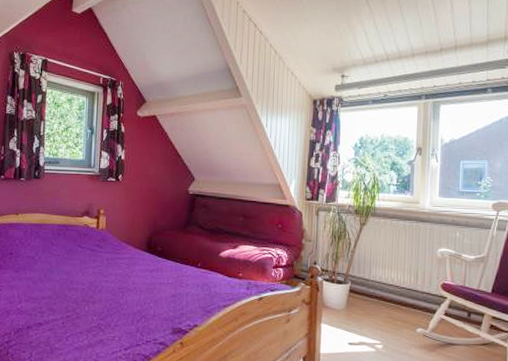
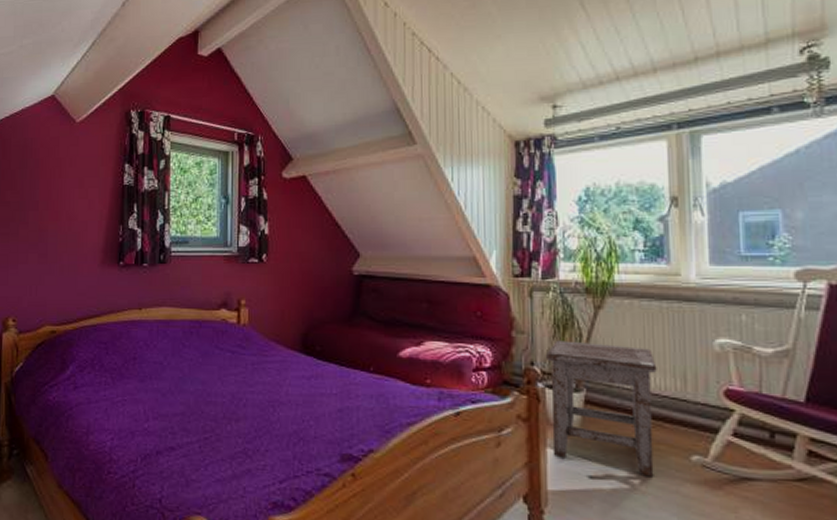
stool: none [324,247,399,343] -> present [545,340,657,477]

